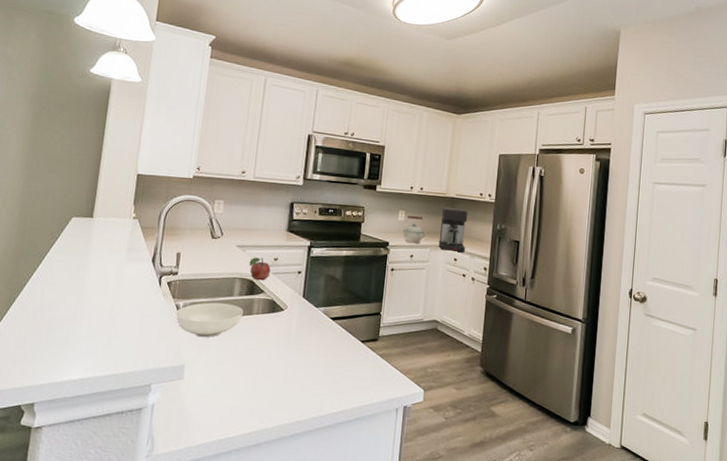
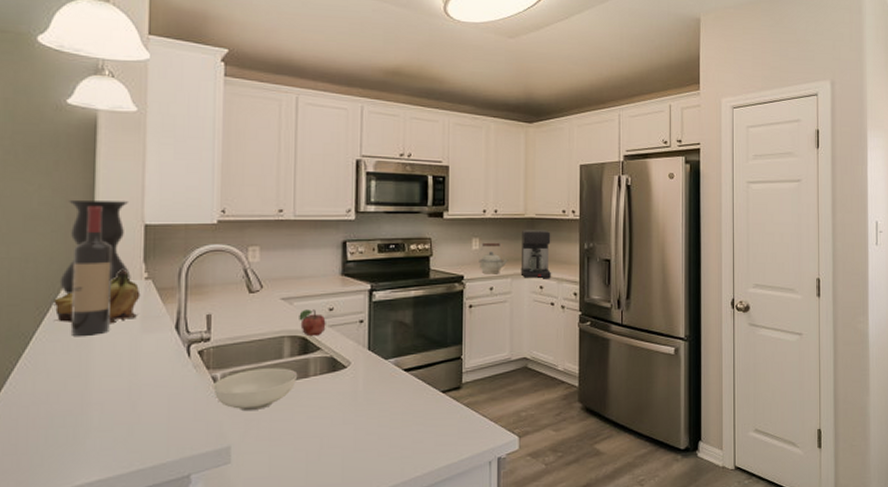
fruit: none [63,209,129,251] -> present [54,270,141,323]
vase: none [69,149,127,225] -> present [59,199,131,295]
wine bottle: none [73,155,112,260] -> present [70,205,113,336]

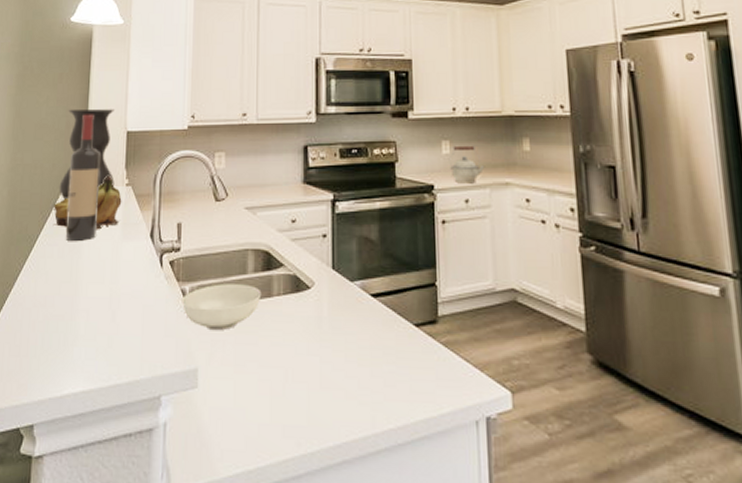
fruit: present [299,309,326,337] -> none [262,221,289,251]
coffee maker: present [520,230,551,279] -> none [500,130,539,190]

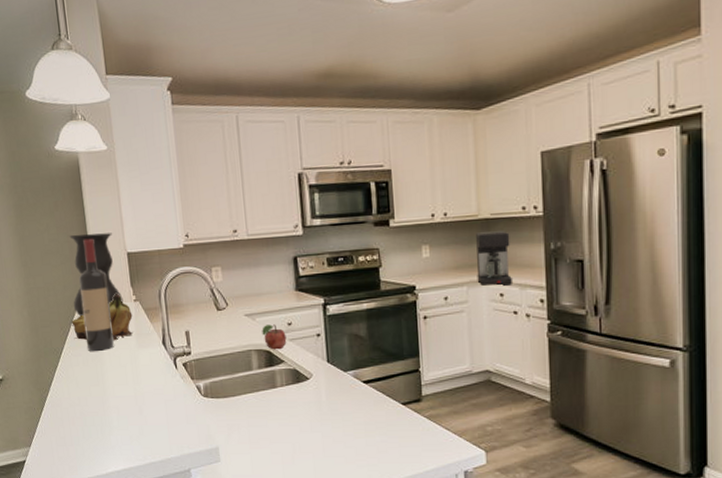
bowl: present [181,284,262,330] -> none [197,379,267,416]
fruit: none [262,221,289,251] -> present [262,324,287,350]
kettle: present [448,145,485,184] -> none [428,248,463,284]
coffee maker: none [500,130,539,190] -> present [476,231,512,286]

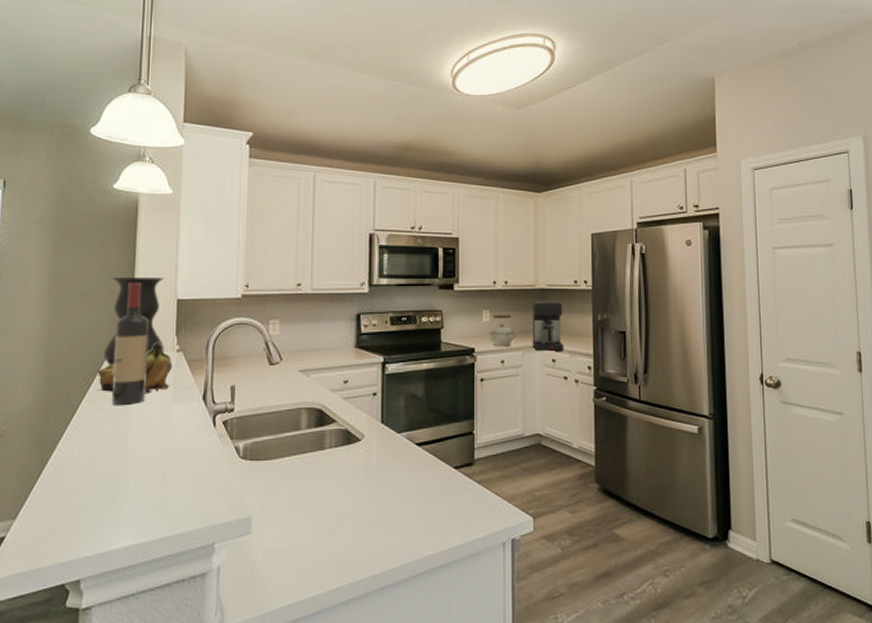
fruit: present [262,324,287,350] -> none [315,382,341,409]
kettle: none [428,248,463,284] -> present [488,314,520,347]

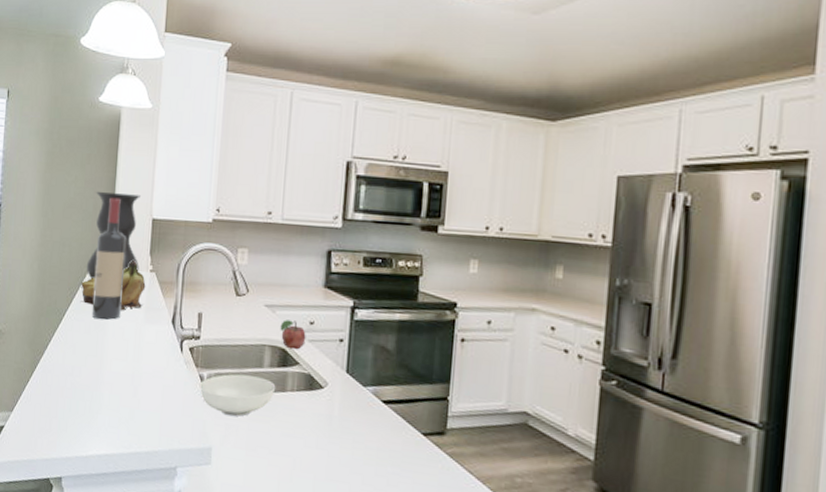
bowl: none [235,439,314,481] -> present [199,374,276,417]
fruit: none [315,382,341,409] -> present [280,320,306,350]
kettle: present [488,314,520,347] -> none [475,265,513,306]
coffee maker: present [532,301,563,352] -> none [527,254,571,319]

